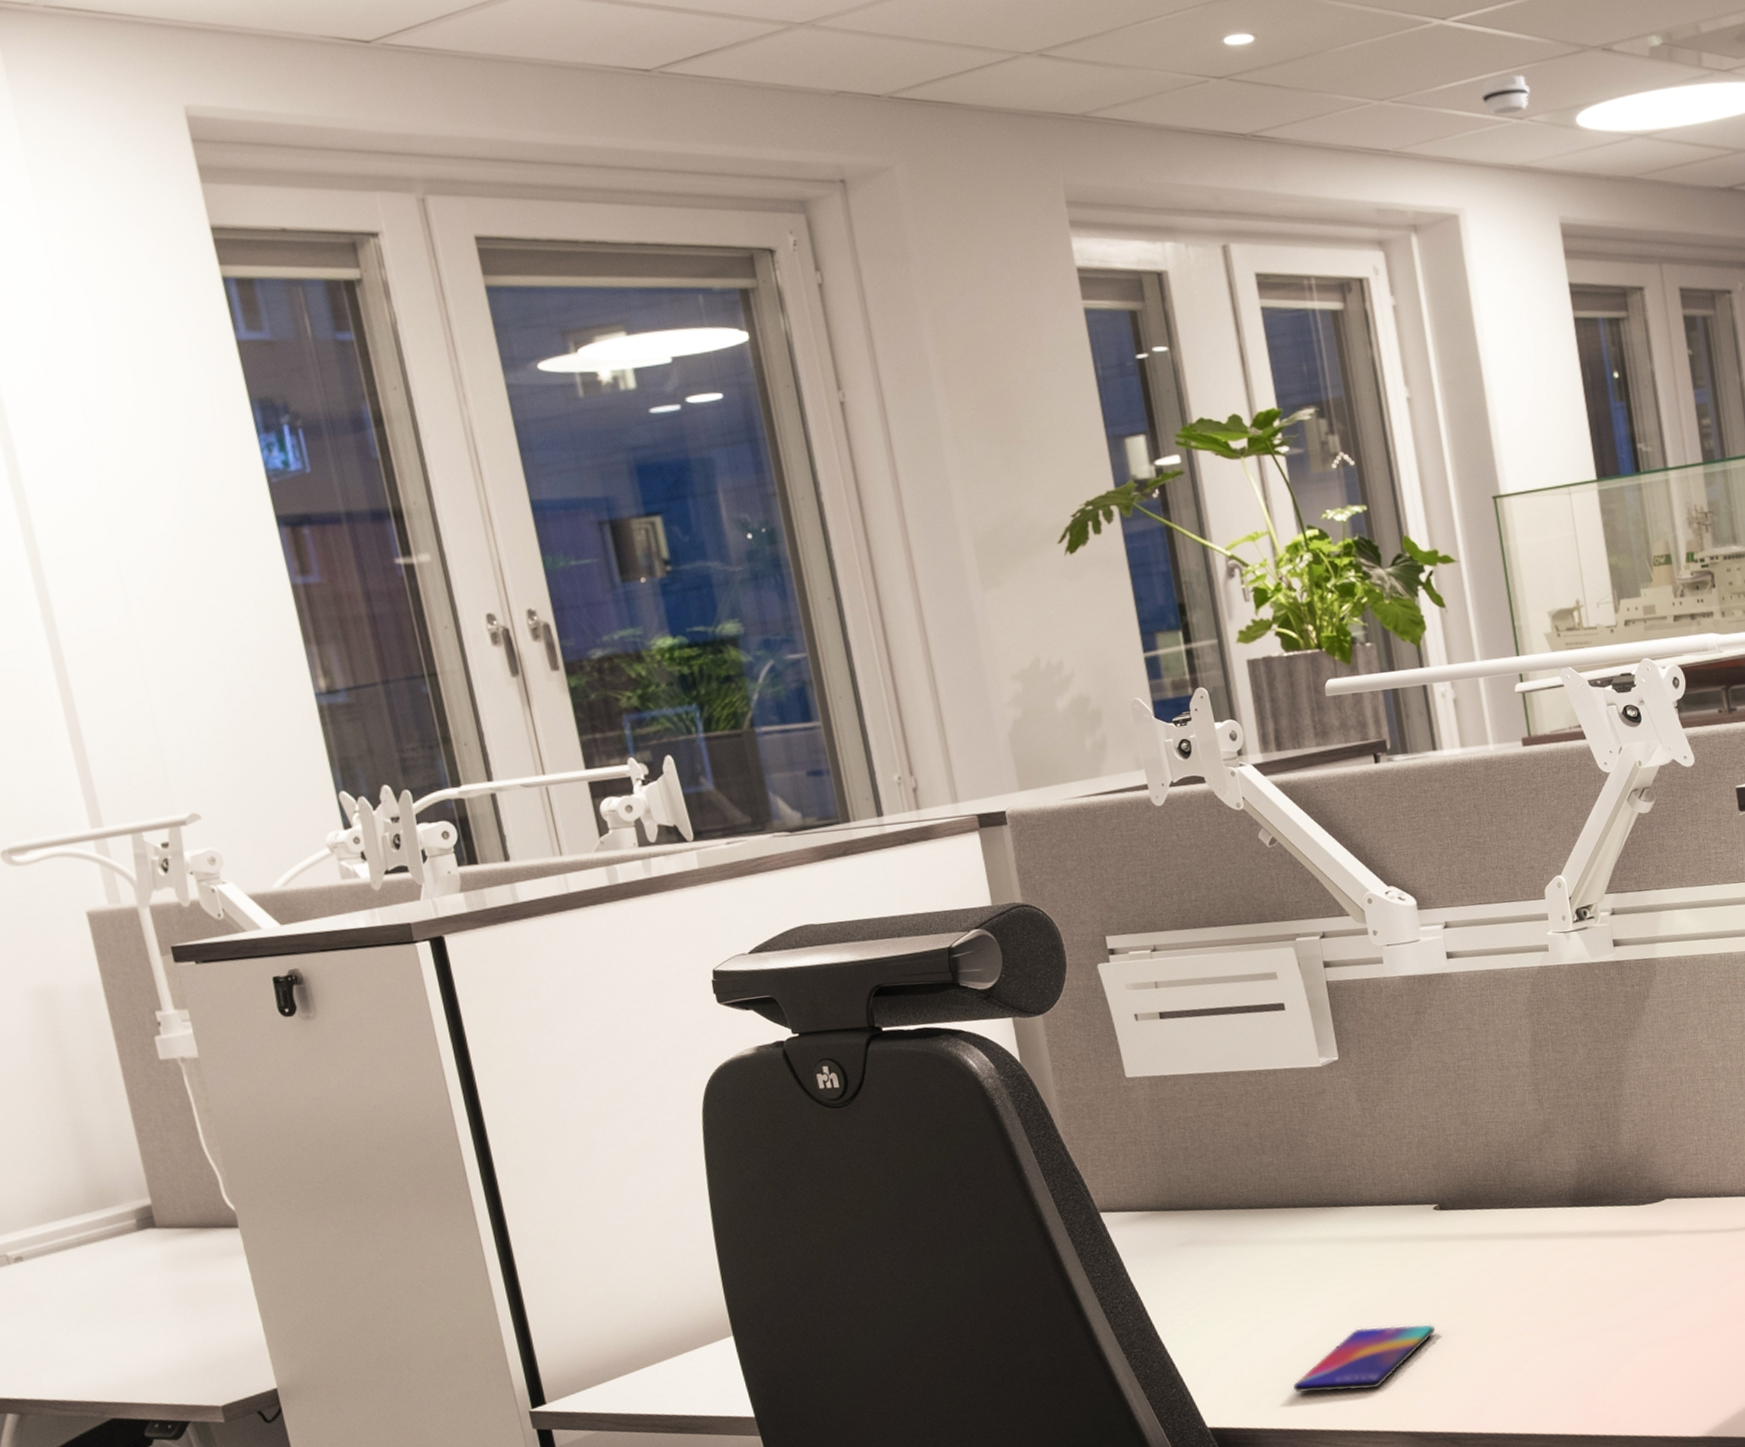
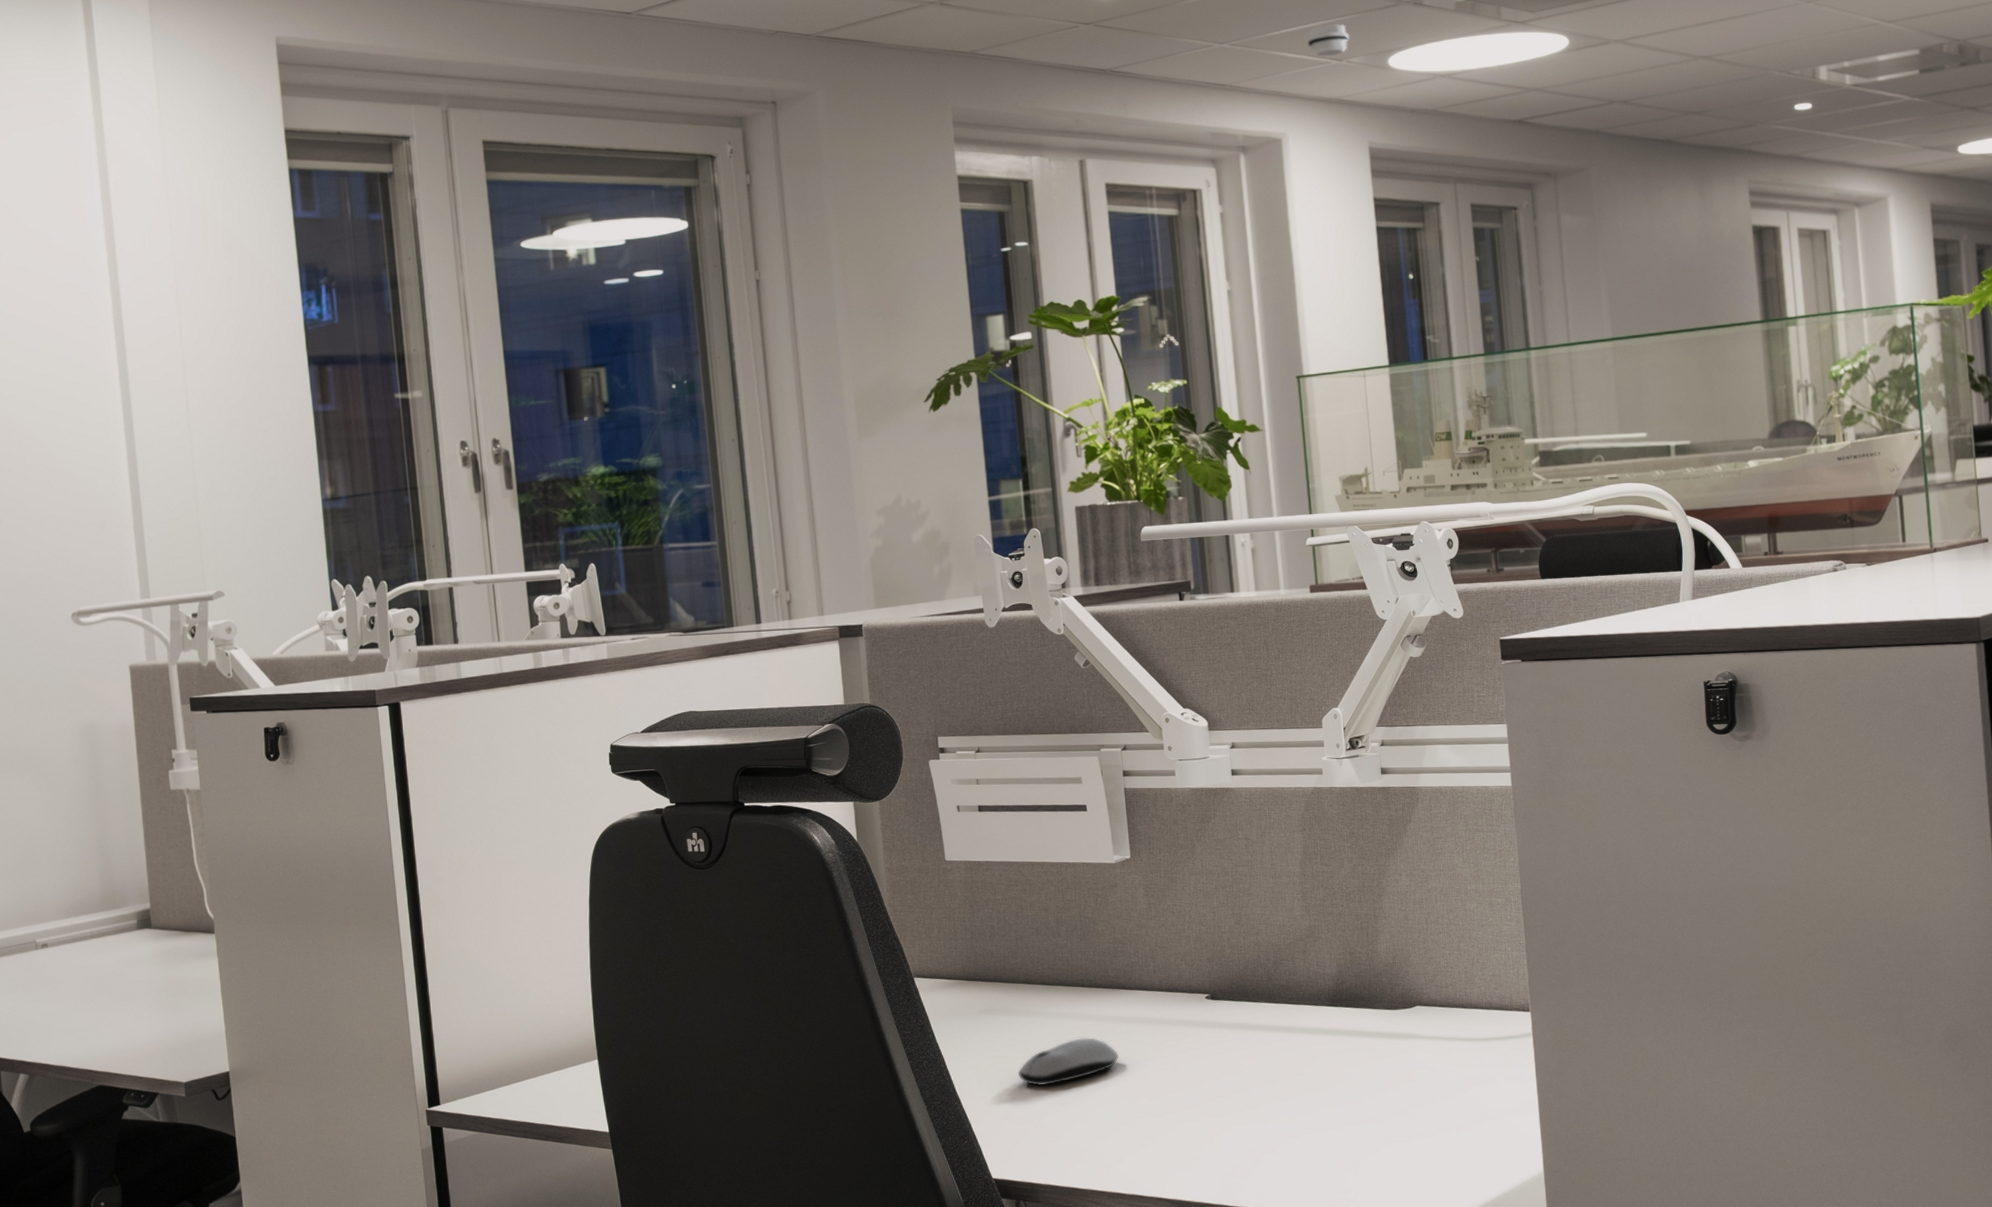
computer mouse: none [1227,1262,1342,1322] -> present [1017,1037,1120,1086]
smartphone: present [1293,1324,1436,1393] -> none [1070,1100,1201,1157]

